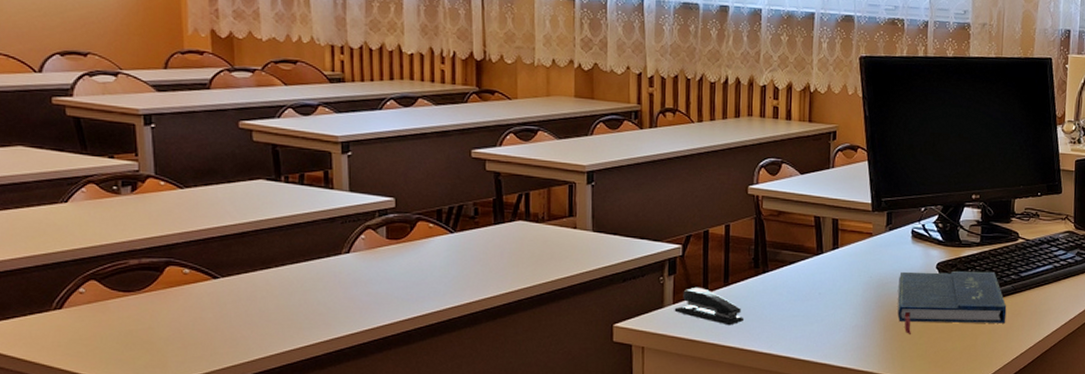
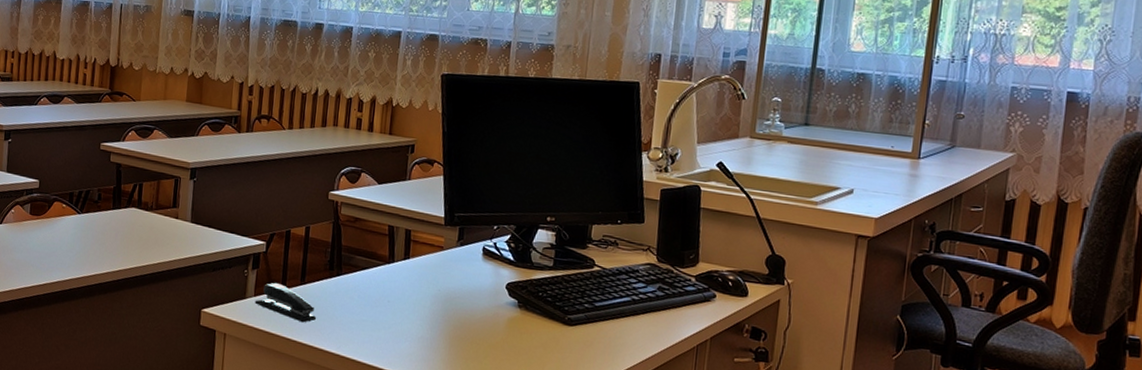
book: present [897,271,1007,334] -> none [463,288,578,354]

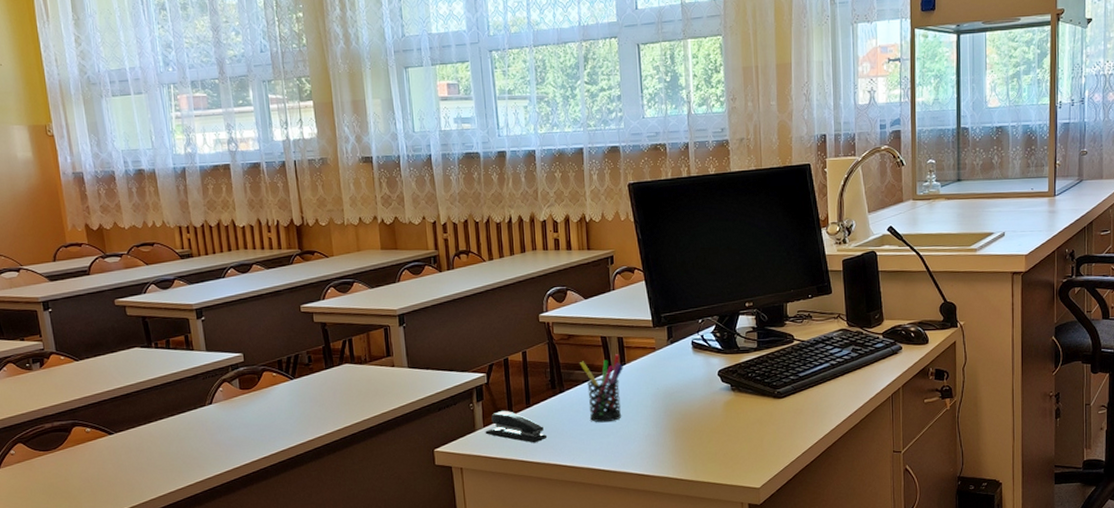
pen holder: none [362,246,407,316] -> present [580,354,623,423]

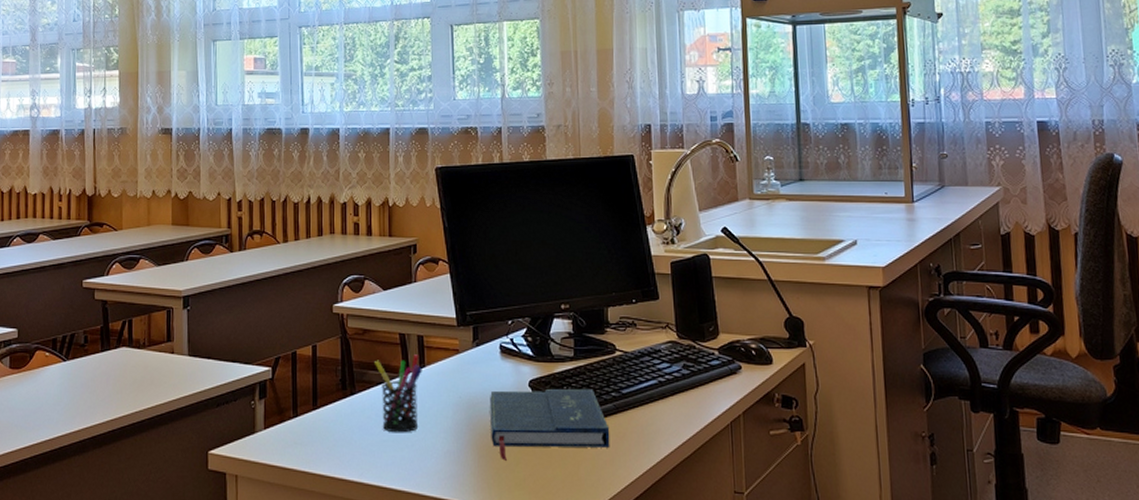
stapler: present [485,410,548,443] -> none [265,411,334,452]
book: none [684,374,789,439] -> present [490,388,610,461]

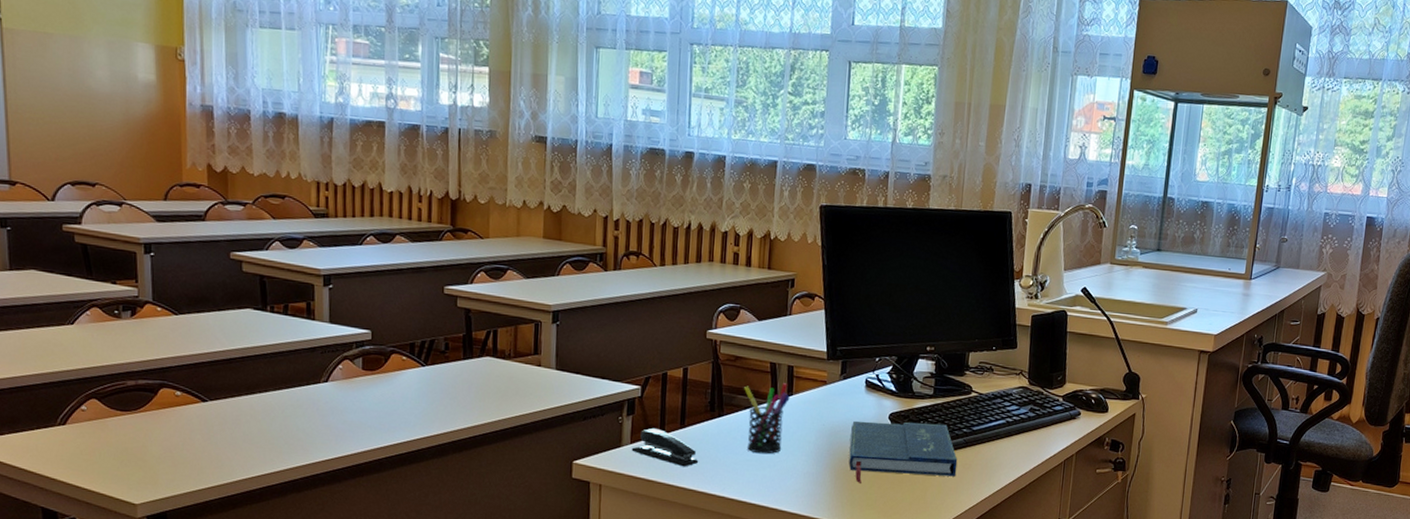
stapler: none [265,411,334,452] -> present [631,427,699,467]

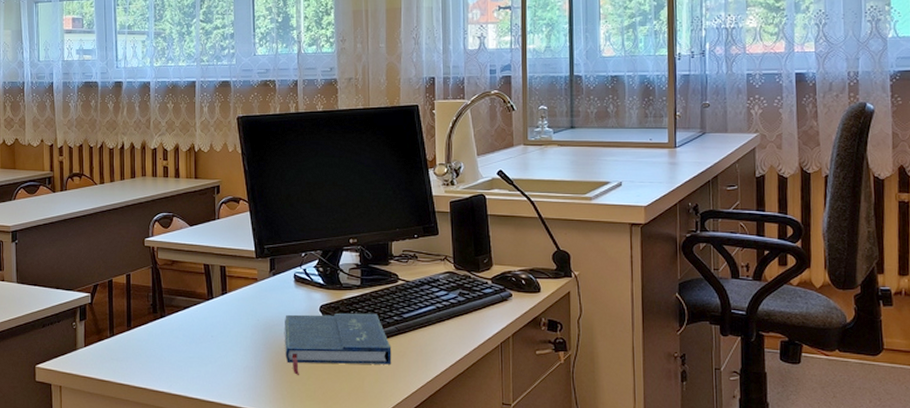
stapler: present [631,427,699,467] -> none [86,331,146,367]
pen holder: present [744,383,790,454] -> none [182,283,224,351]

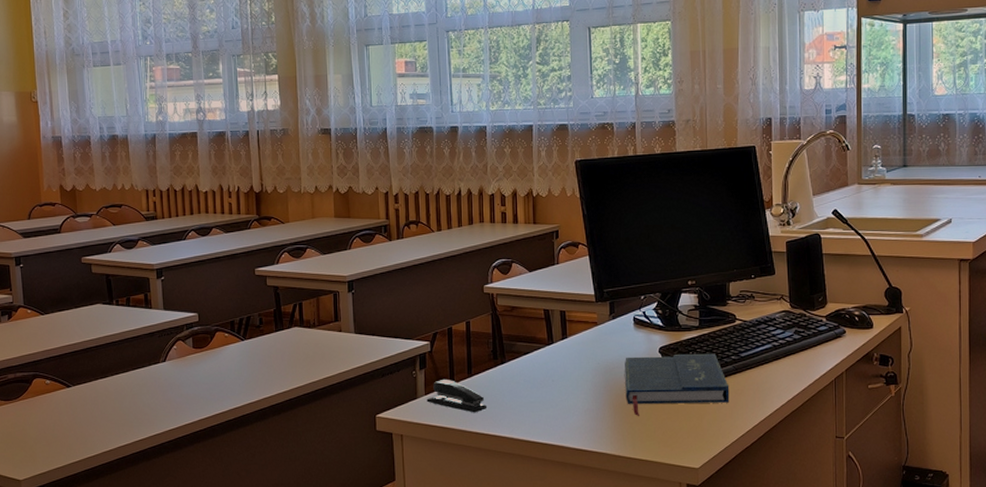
stapler: none [86,331,146,367] -> present [426,379,488,413]

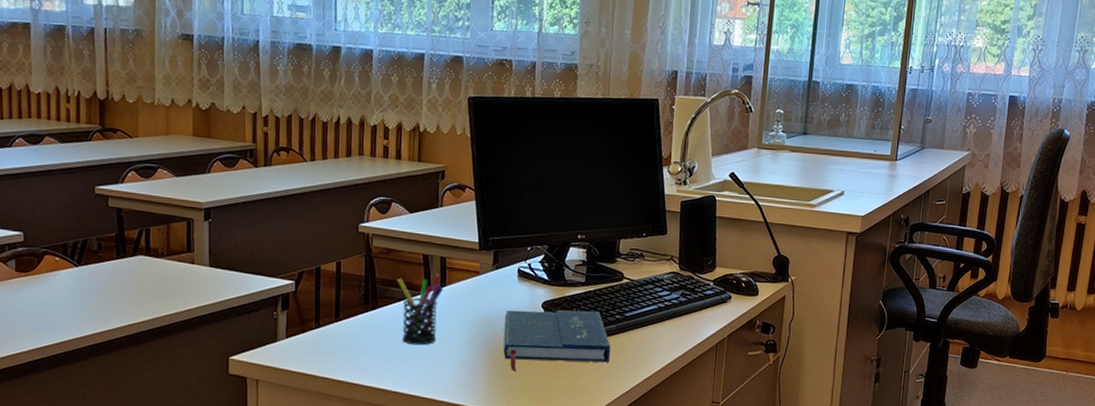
stapler: present [426,379,488,413] -> none [287,322,355,360]
pen holder: none [522,327,565,395] -> present [398,274,443,345]

